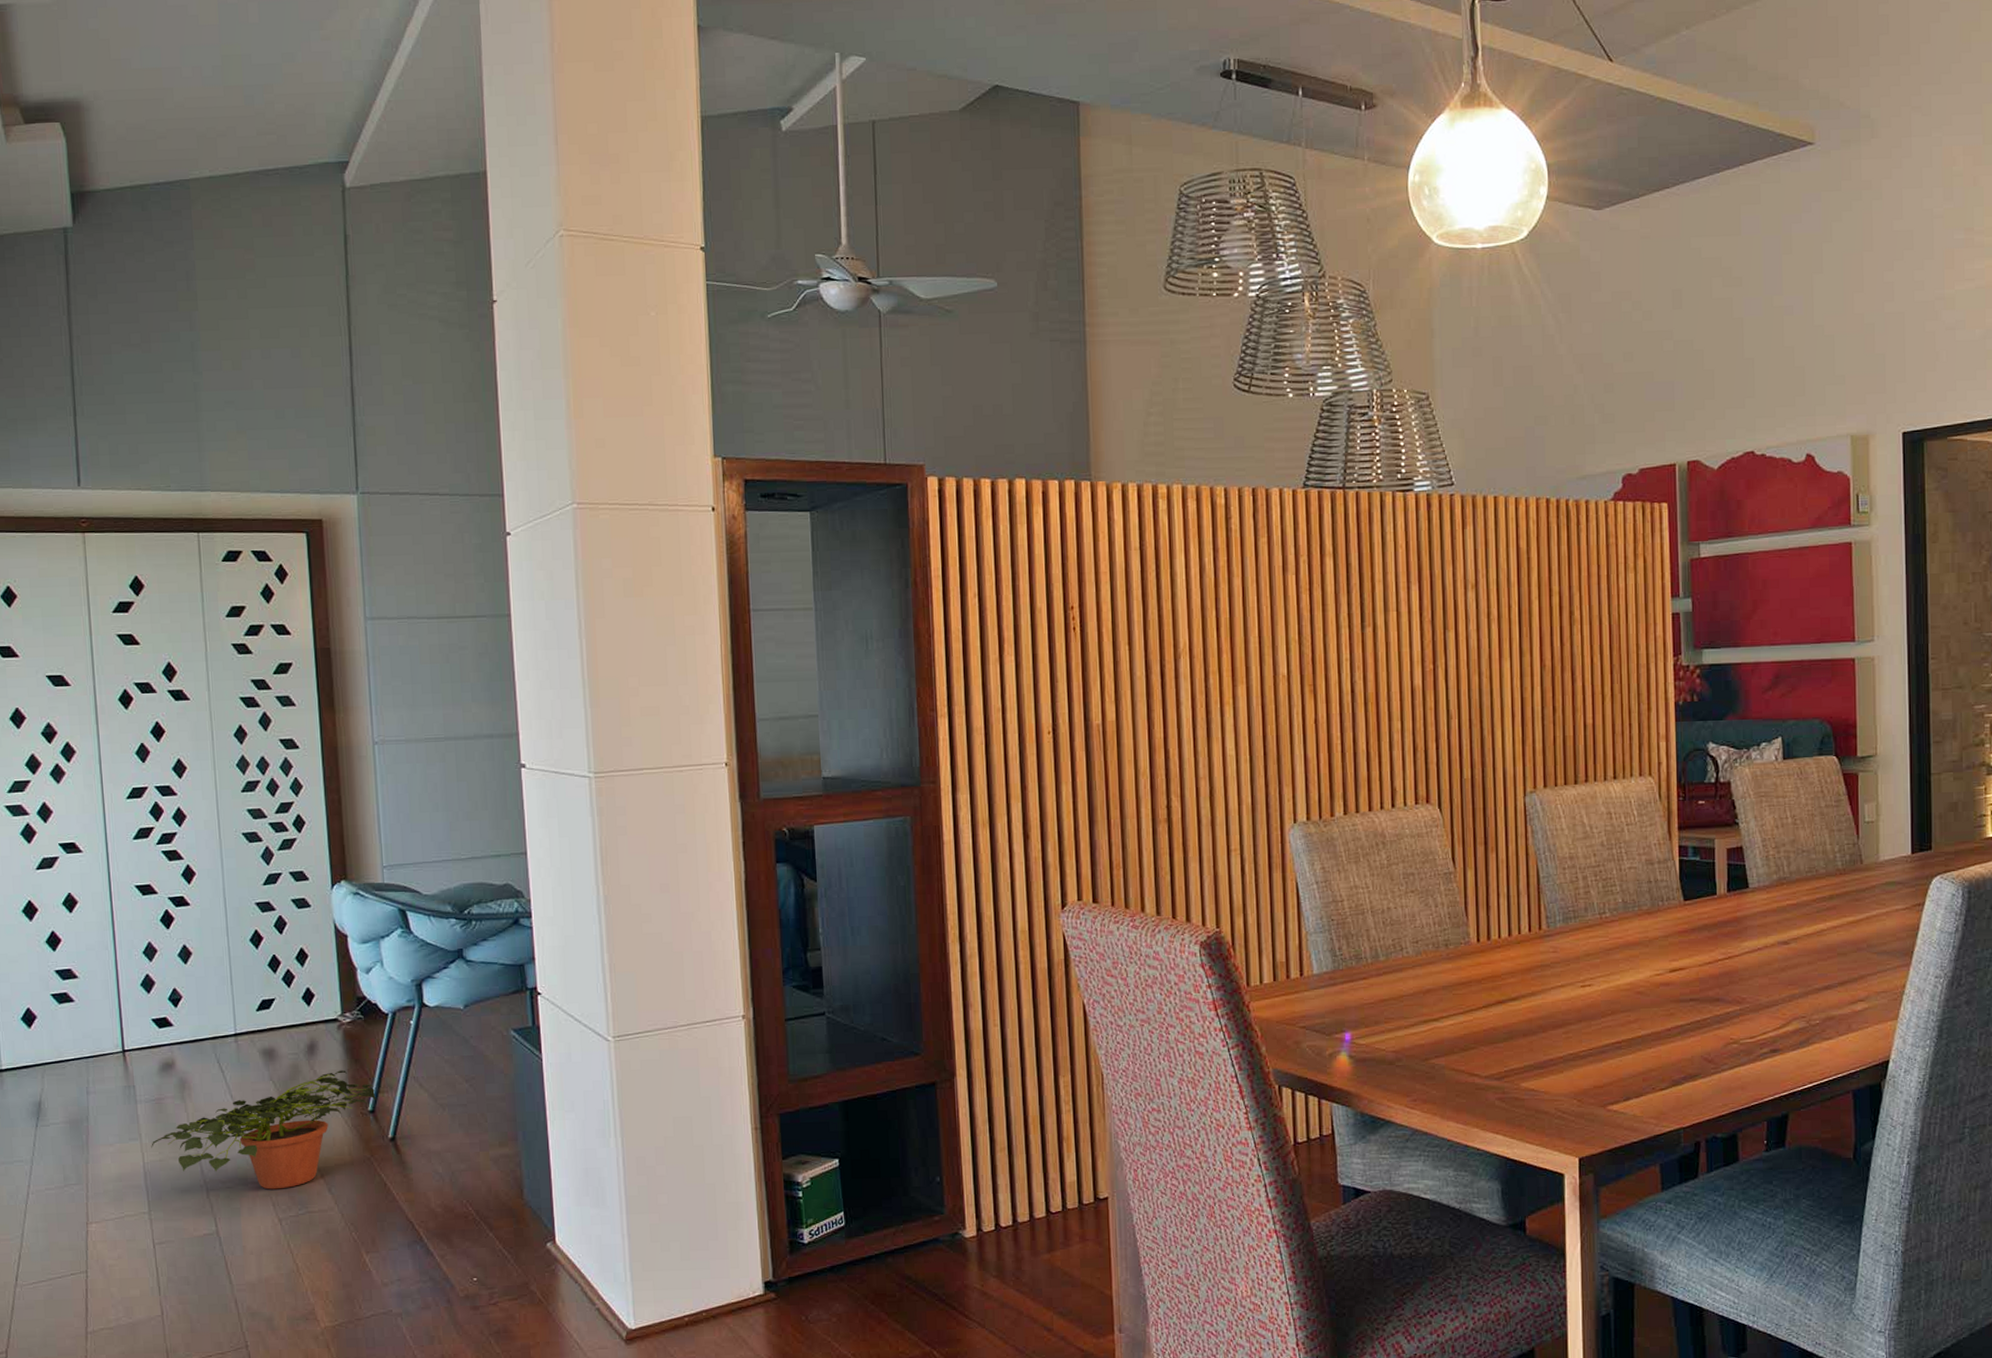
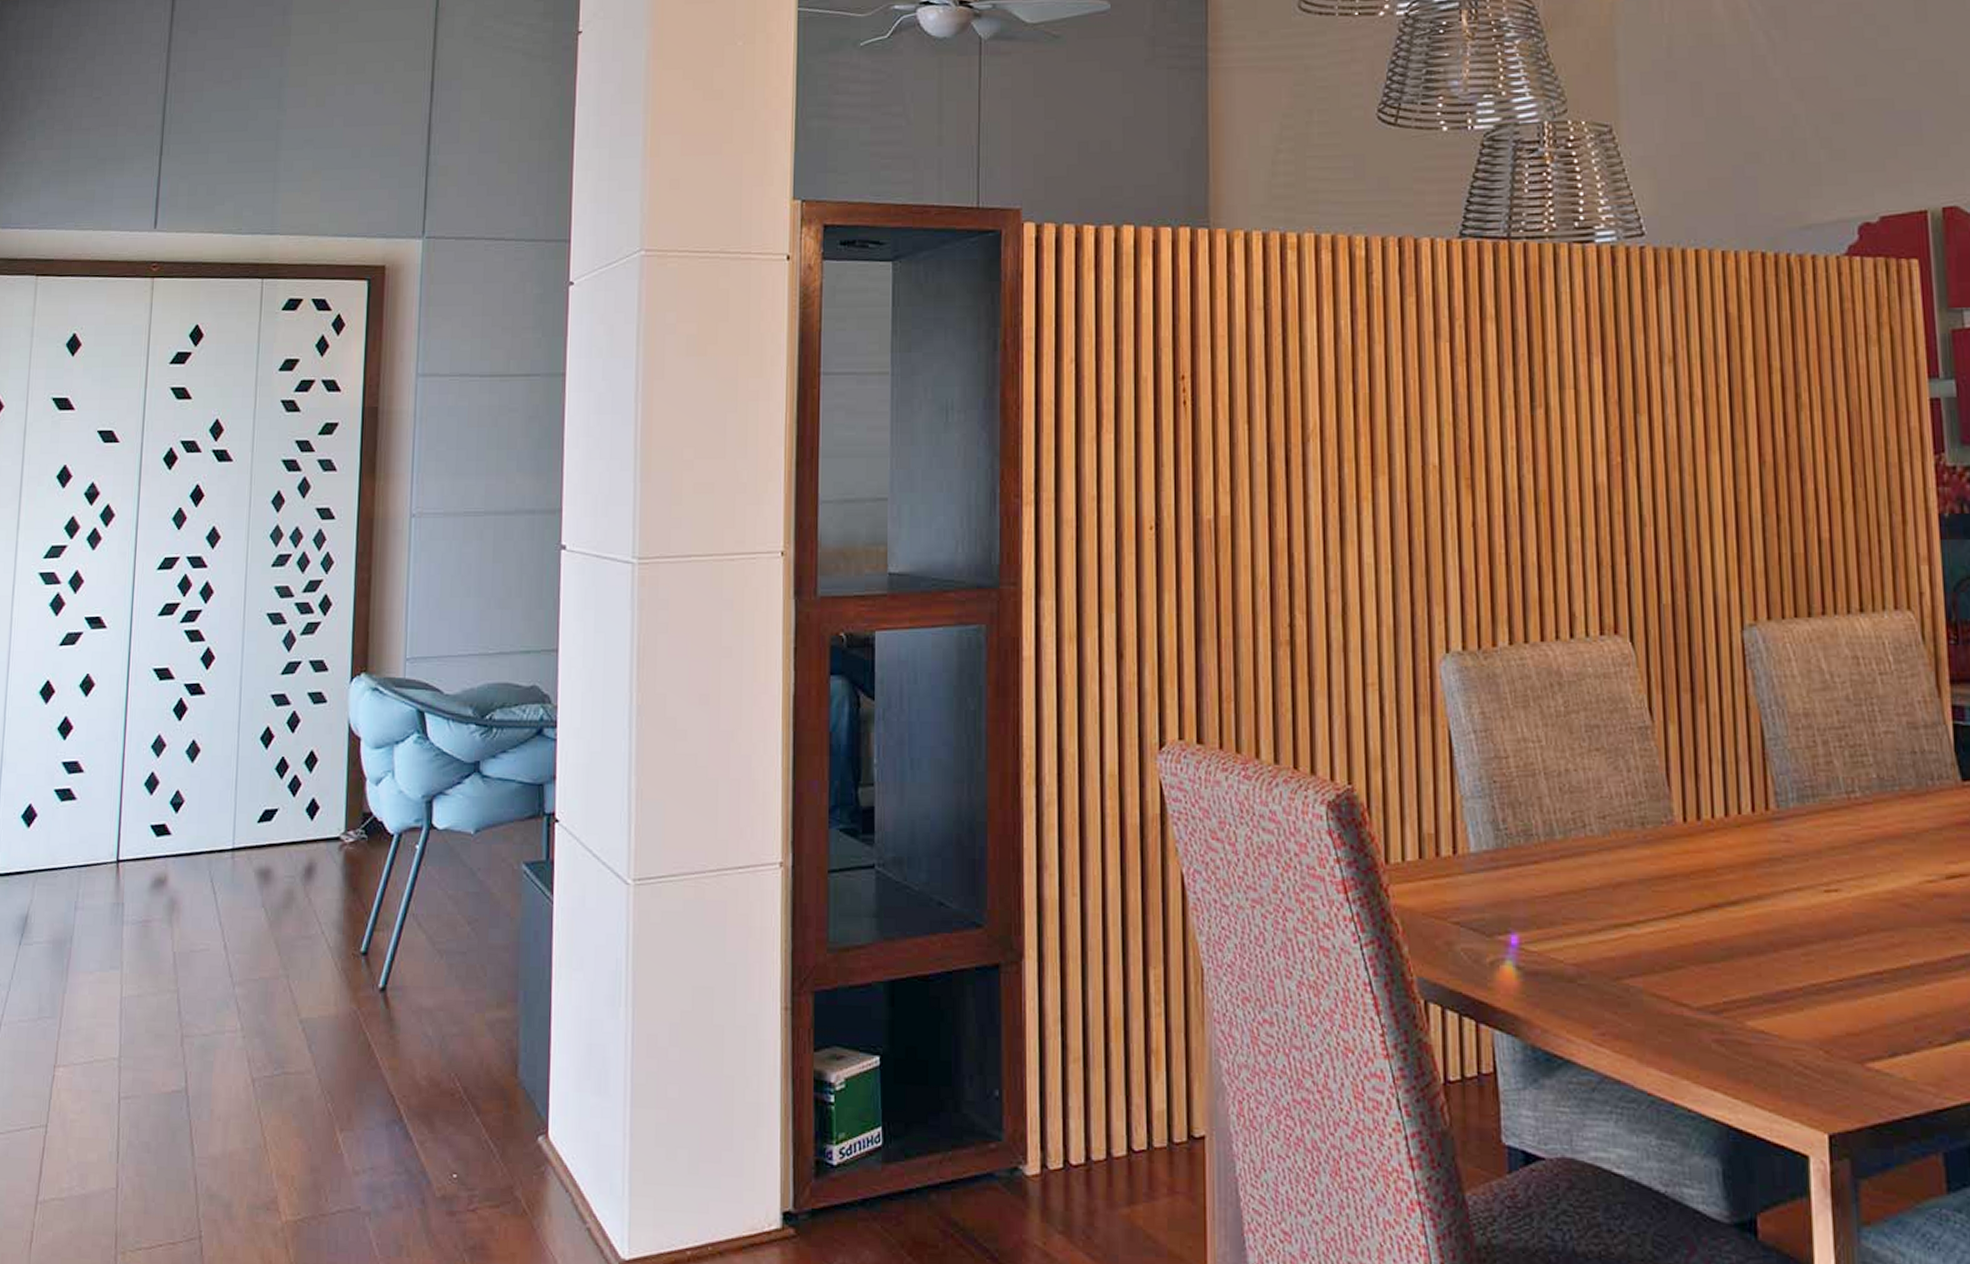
potted plant: present [151,1070,376,1190] -> none [131,900,371,1042]

